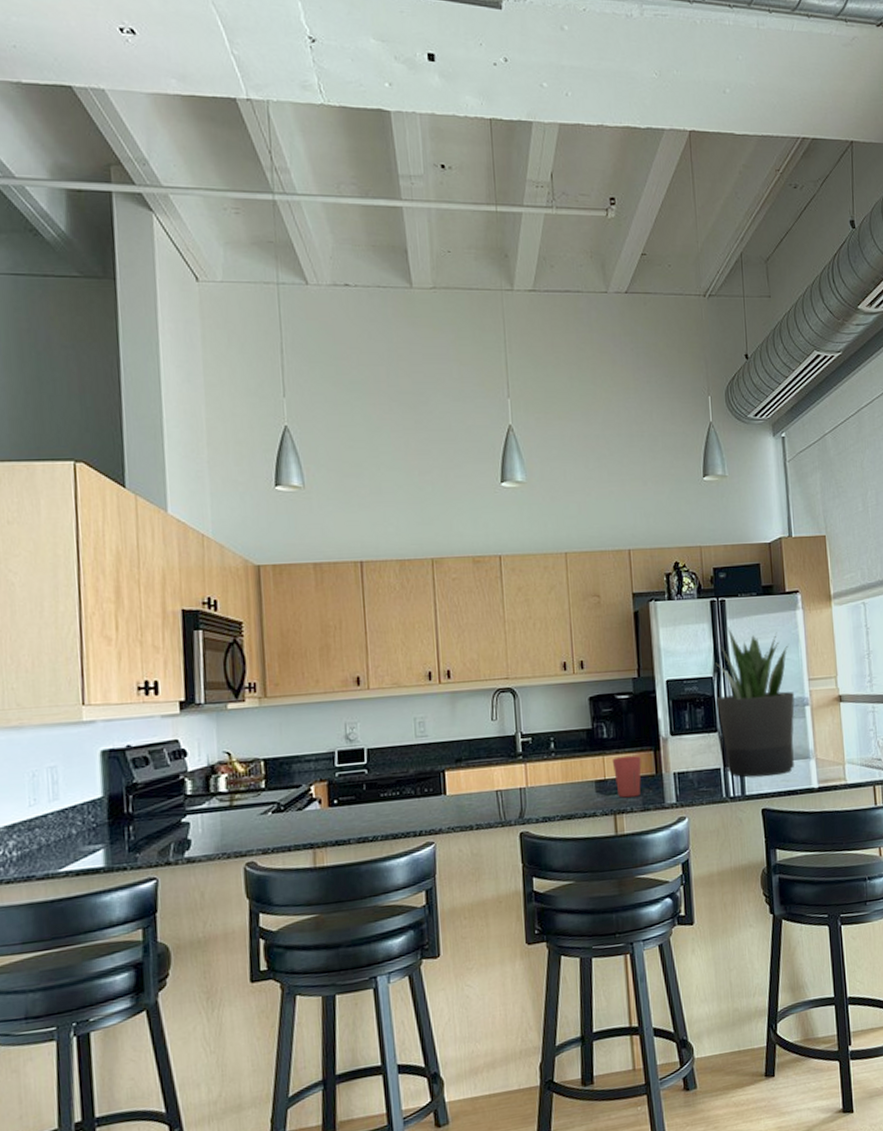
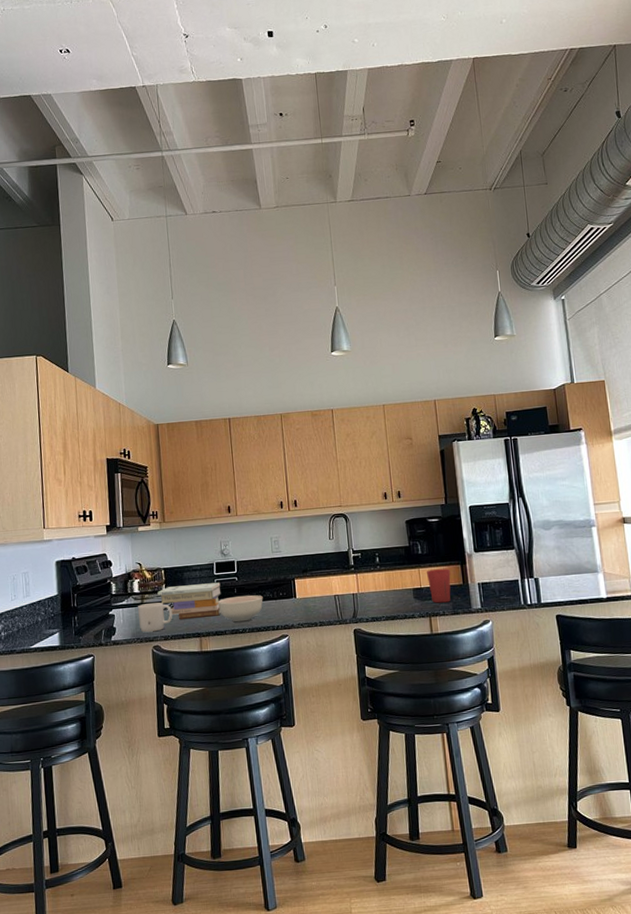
mug: none [223,804,276,846] -> present [137,602,173,633]
books: none [253,776,345,828] -> present [157,582,222,620]
bowl: none [339,792,402,829] -> present [218,595,263,623]
planter: present [716,626,795,777] -> none [511,460,584,588]

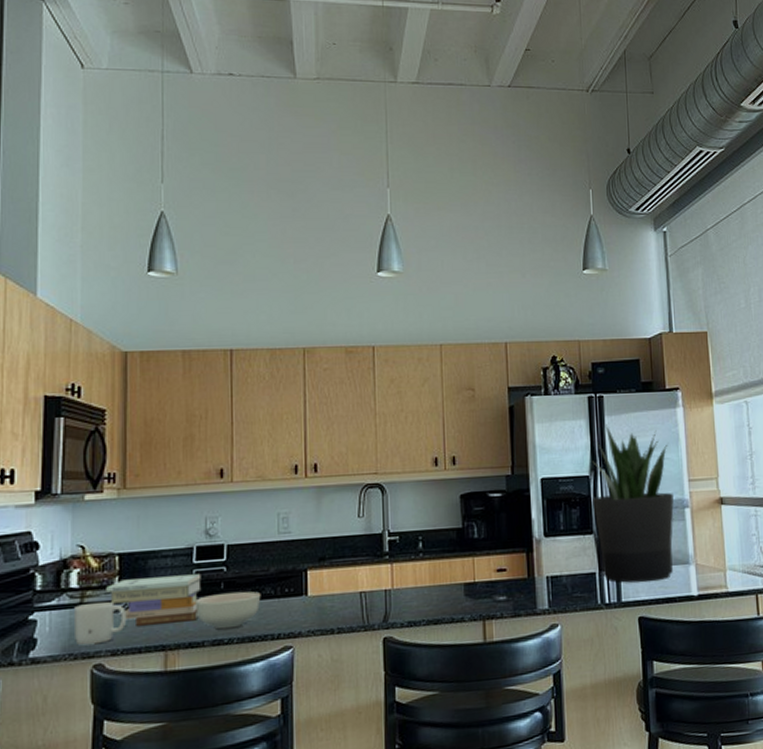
cup: present [426,568,451,604] -> none [482,557,513,603]
planter: none [511,460,584,588] -> present [592,423,674,582]

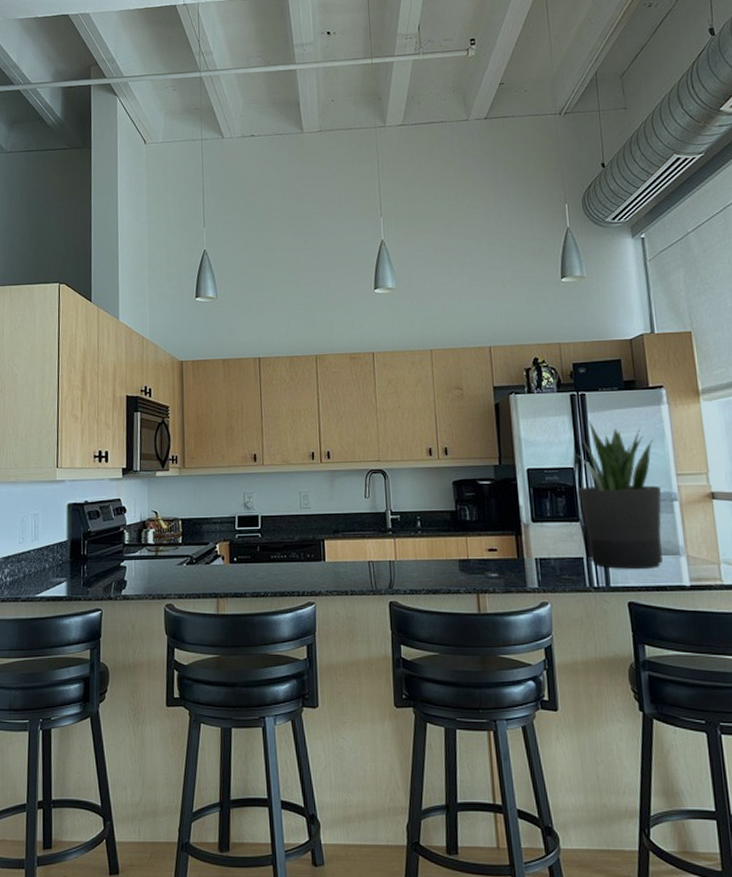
mug: present [73,601,127,646] -> none [150,555,189,589]
books: present [106,574,202,628] -> none [173,538,243,578]
bowl: present [195,591,261,631] -> none [238,554,289,585]

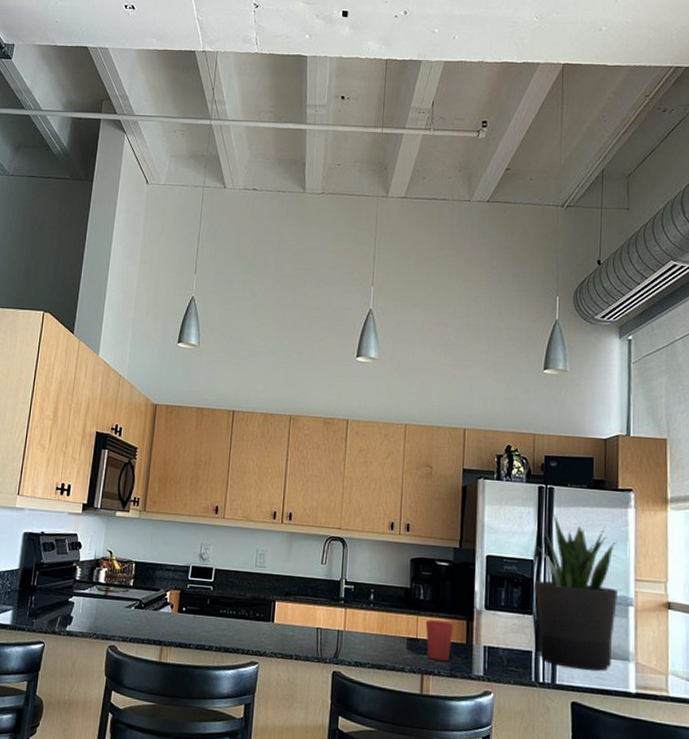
cup: none [474,538,503,578] -> present [425,620,454,662]

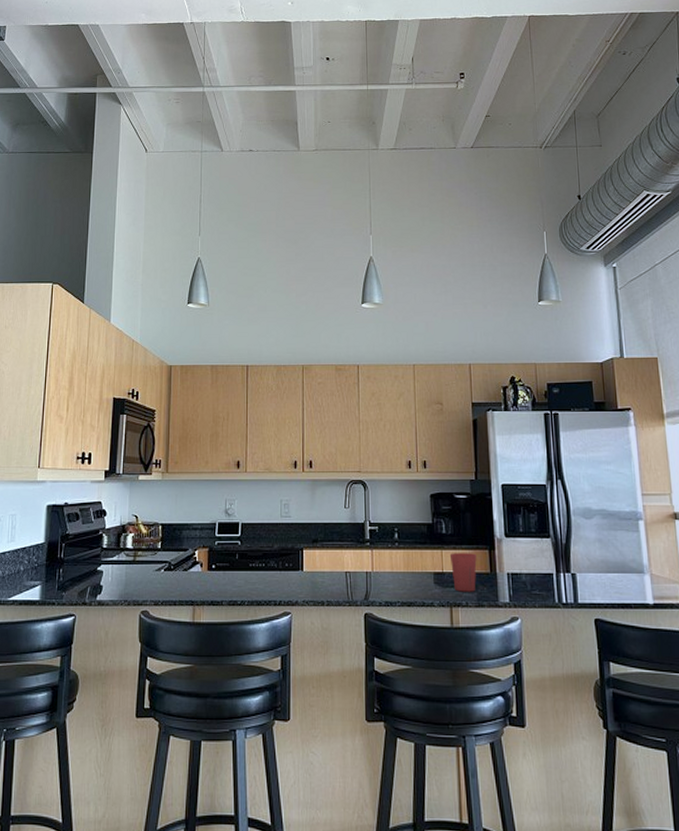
planter: present [535,513,618,670] -> none [549,438,628,586]

